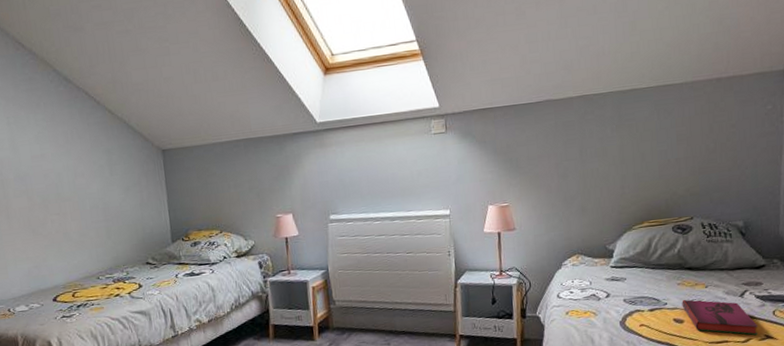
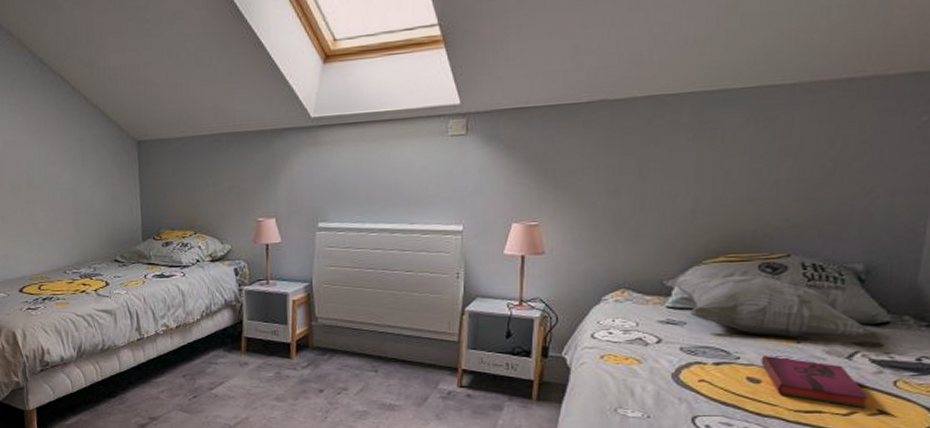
decorative pillow: none [614,236,753,284] -> present [674,275,871,337]

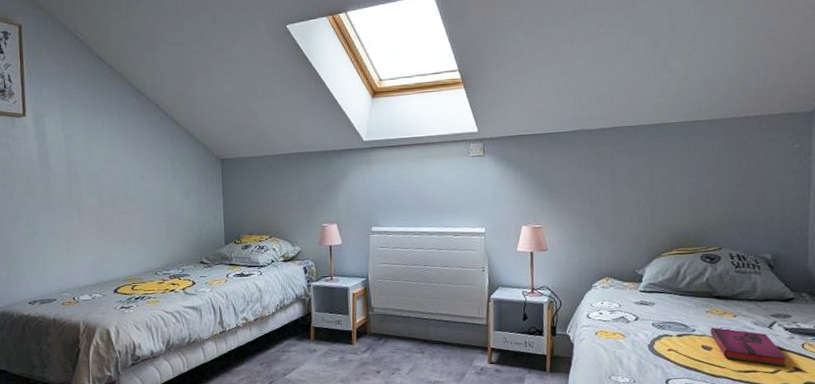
decorative pillow: present [674,275,871,337] -> none [643,264,782,312]

